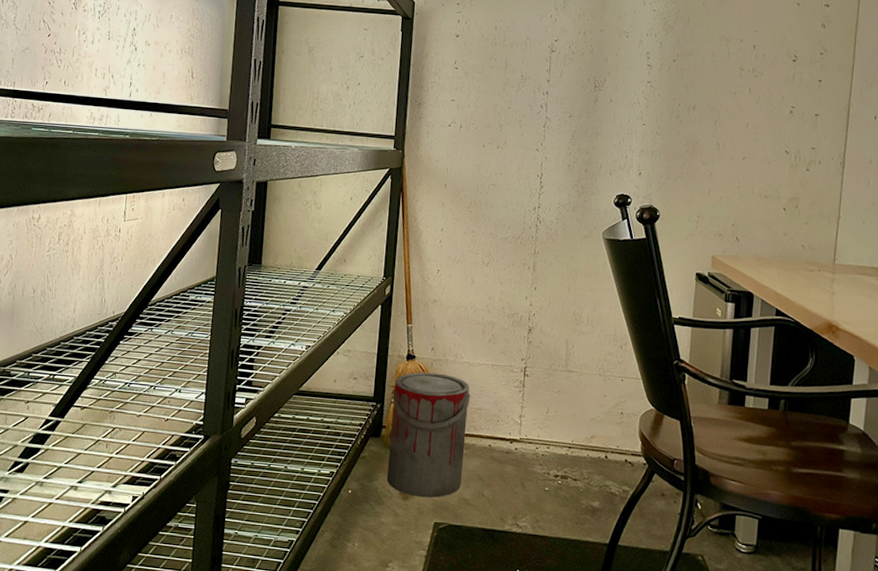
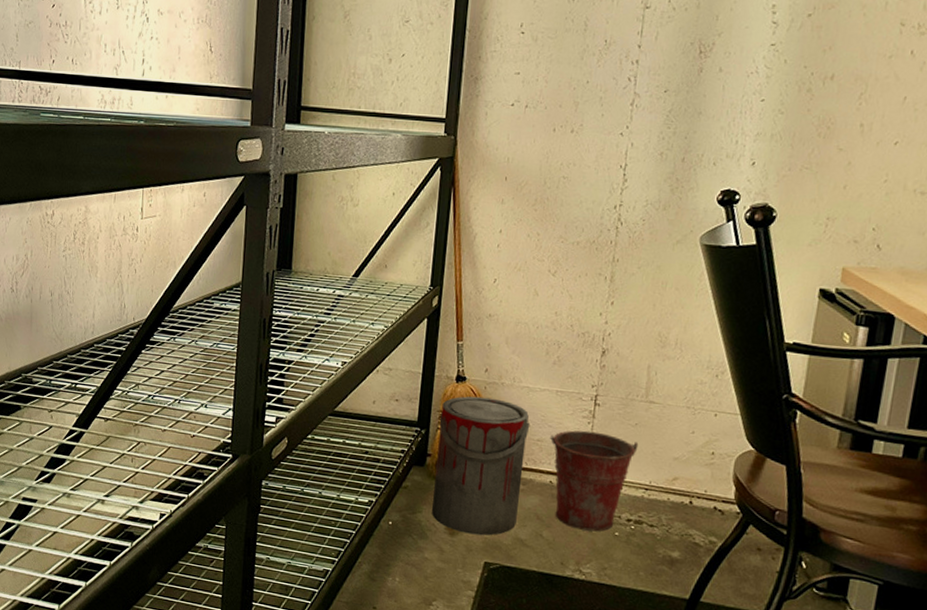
bucket: none [487,398,562,488] -> present [549,430,639,532]

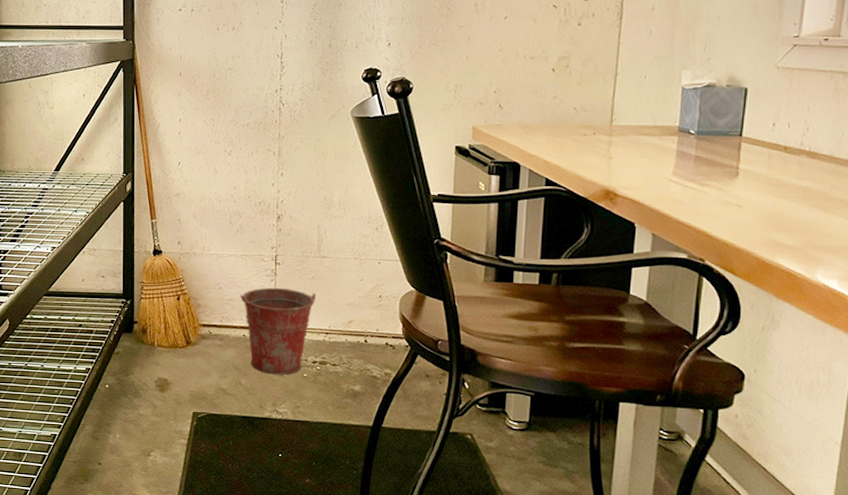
paint can: present [432,396,530,536] -> none [142,266,222,389]

